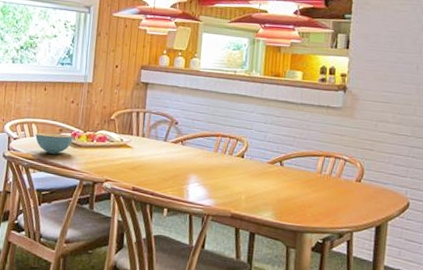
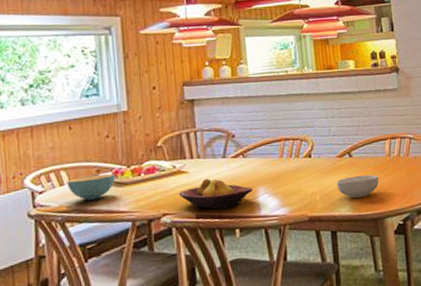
fruit bowl: none [121,156,186,188] -> present [178,178,253,210]
cereal bowl: none [263,184,305,208] -> present [337,174,379,199]

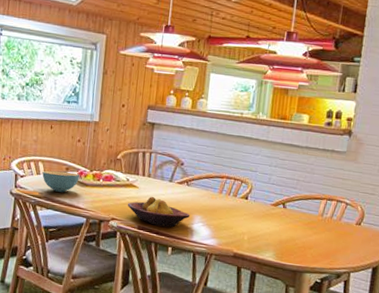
cereal bowl: present [337,174,379,199] -> none [265,226,306,248]

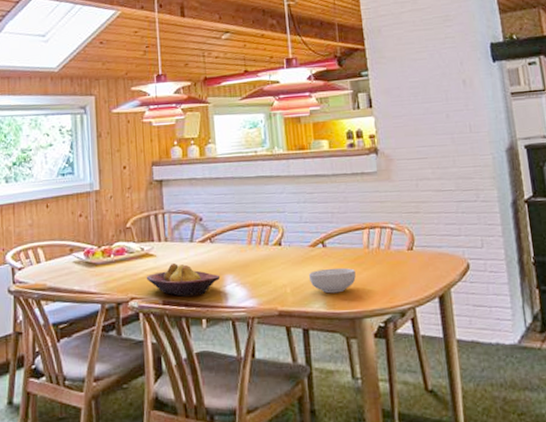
cereal bowl: present [42,170,79,193] -> none [43,253,86,279]
cereal bowl: none [265,226,306,248] -> present [309,267,356,294]

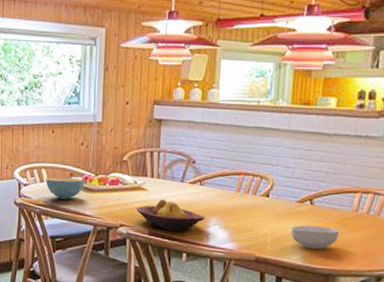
cereal bowl: none [43,253,86,279] -> present [46,177,84,200]

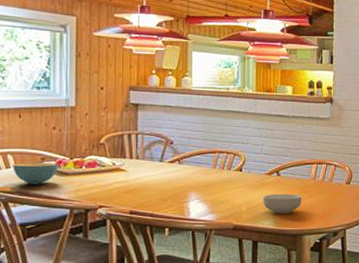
fruit bowl: present [136,198,205,232] -> none [115,178,185,208]

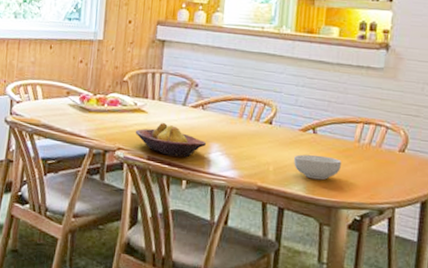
cereal bowl: present [13,162,58,185] -> none [40,95,81,120]
fruit bowl: none [115,178,185,208] -> present [135,122,207,158]

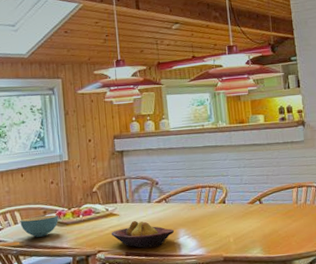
cereal bowl: none [40,95,81,120] -> present [20,214,58,237]
cereal bowl: present [294,154,341,180] -> none [249,220,287,242]

